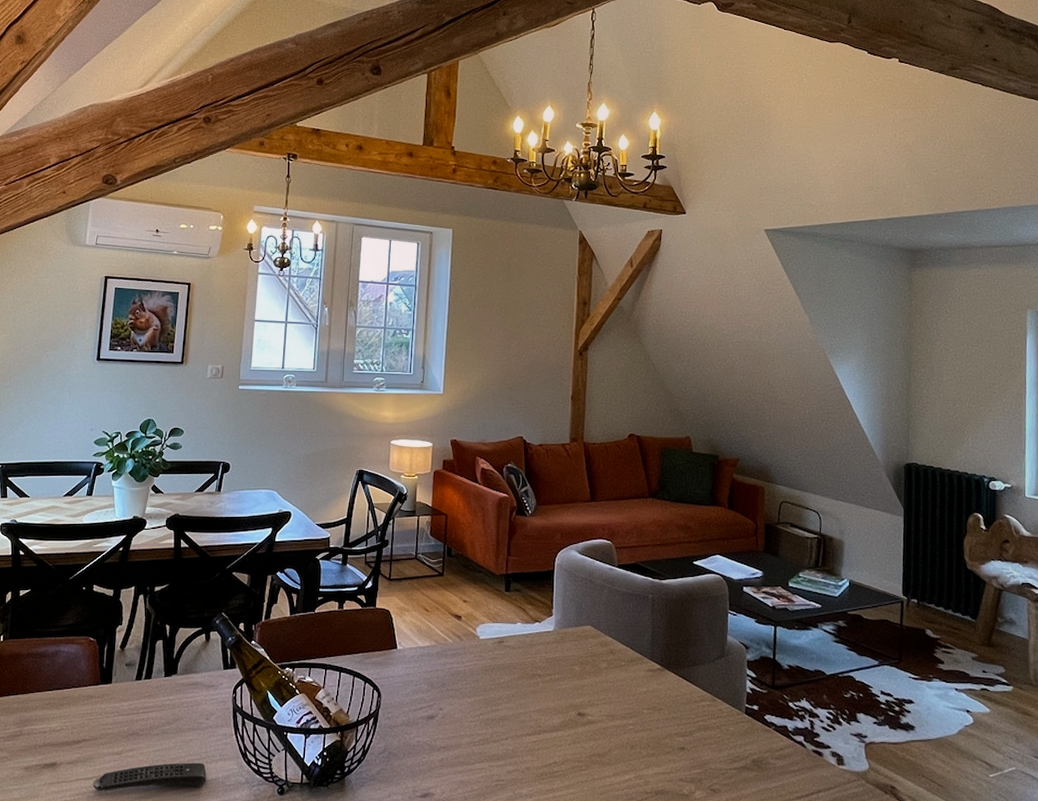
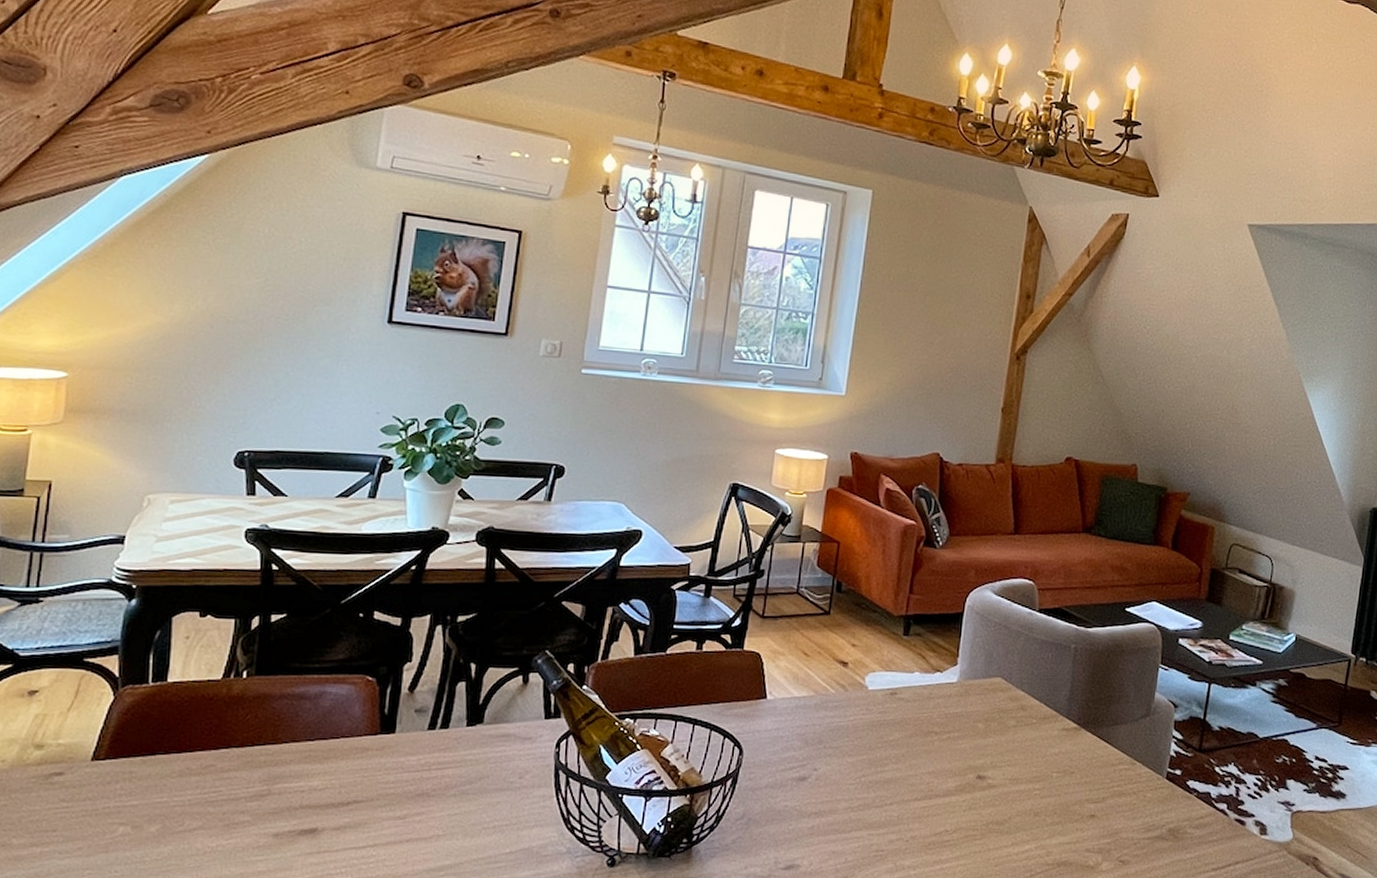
remote control: present [92,762,207,791] -> none [365,829,517,863]

